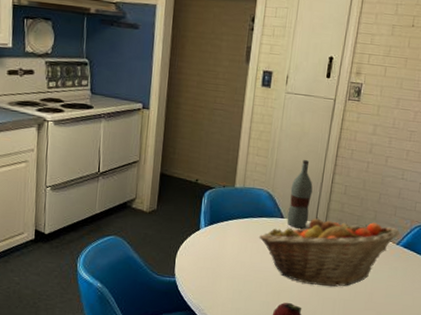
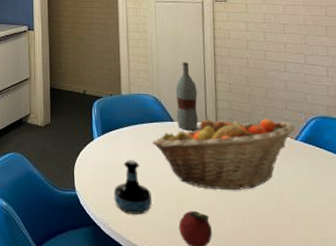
tequila bottle: none [212,251,250,303] -> present [114,159,152,214]

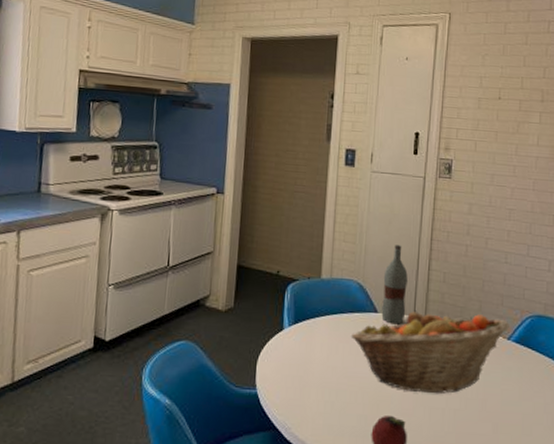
tequila bottle: present [114,159,152,214] -> none [300,354,344,418]

